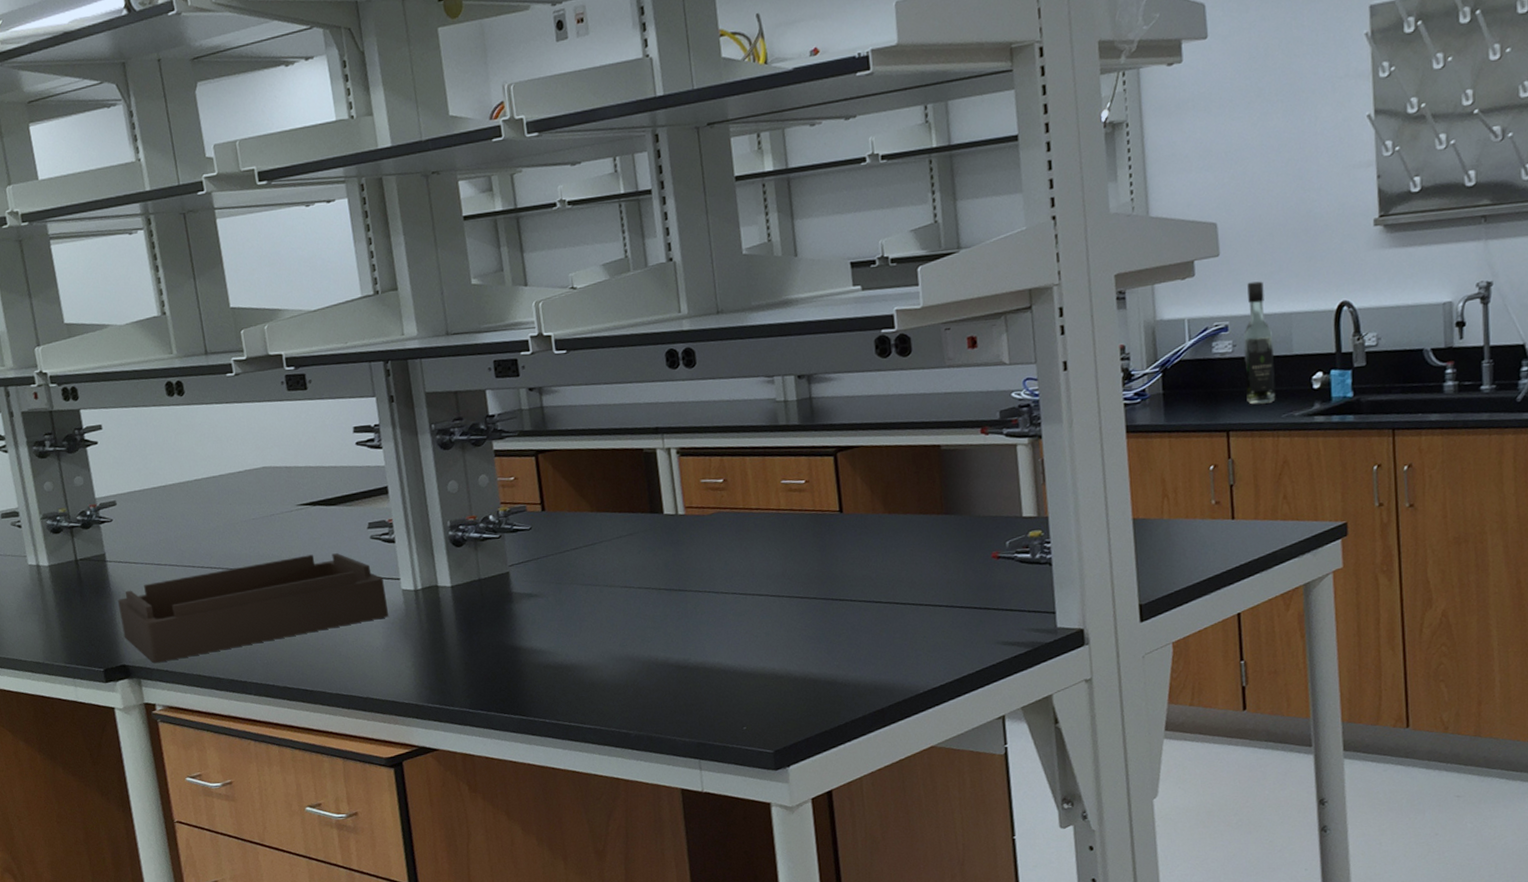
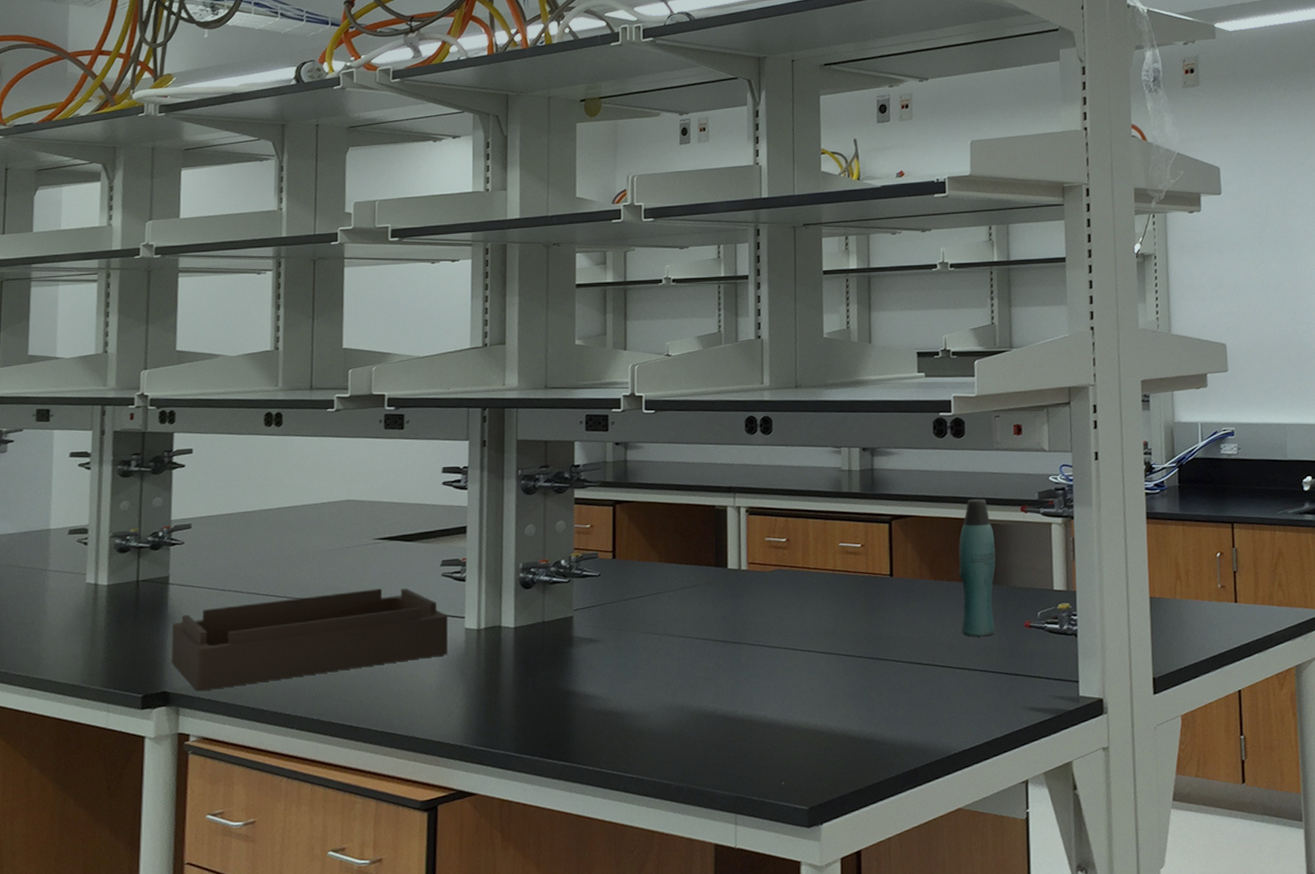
bottle: none [913,422,960,572] -> present [958,498,995,637]
bottle: present [1242,281,1276,405] -> none [1246,395,1273,501]

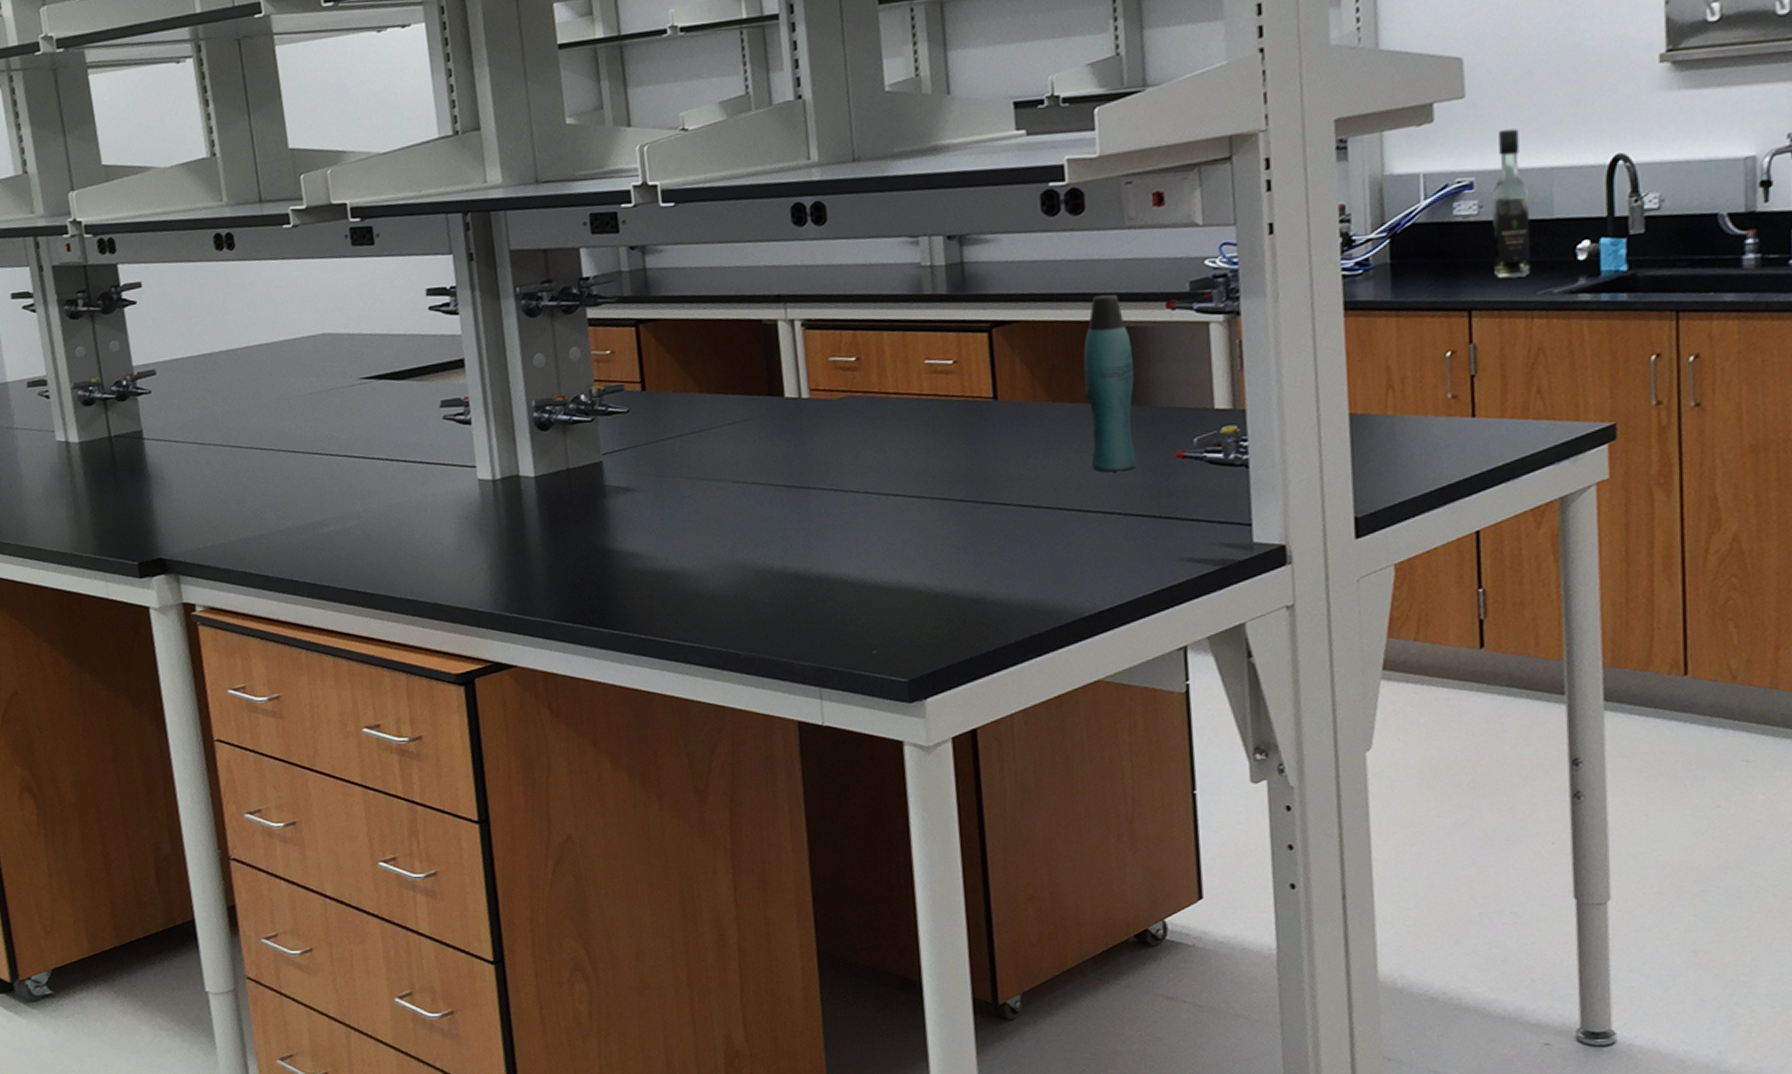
storage tray: present [171,588,448,692] -> none [155,435,462,558]
bottle: none [1246,395,1273,501] -> present [1491,129,1531,279]

